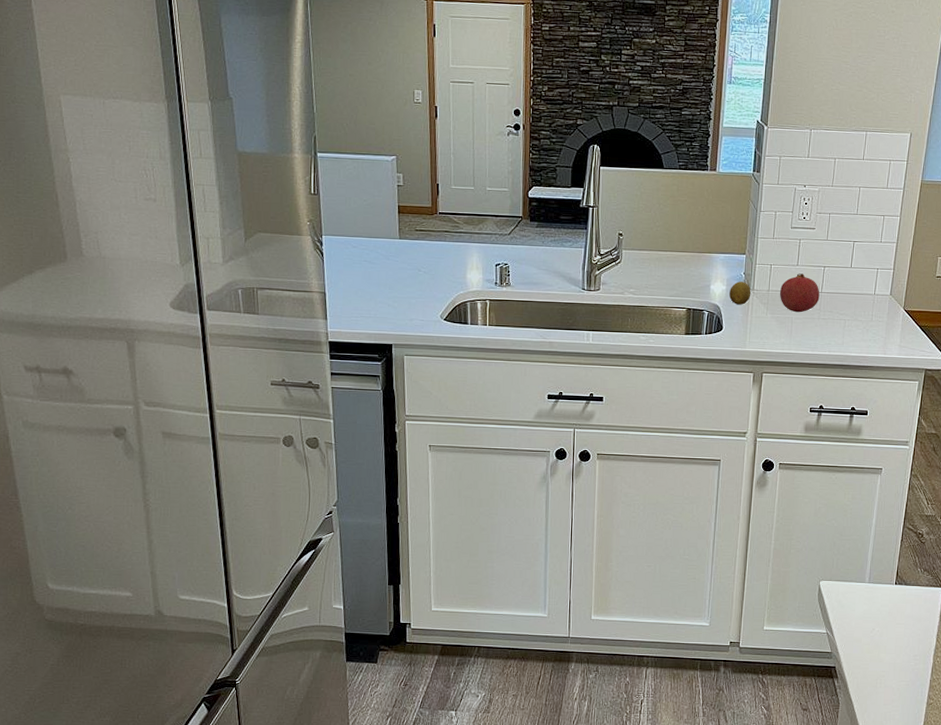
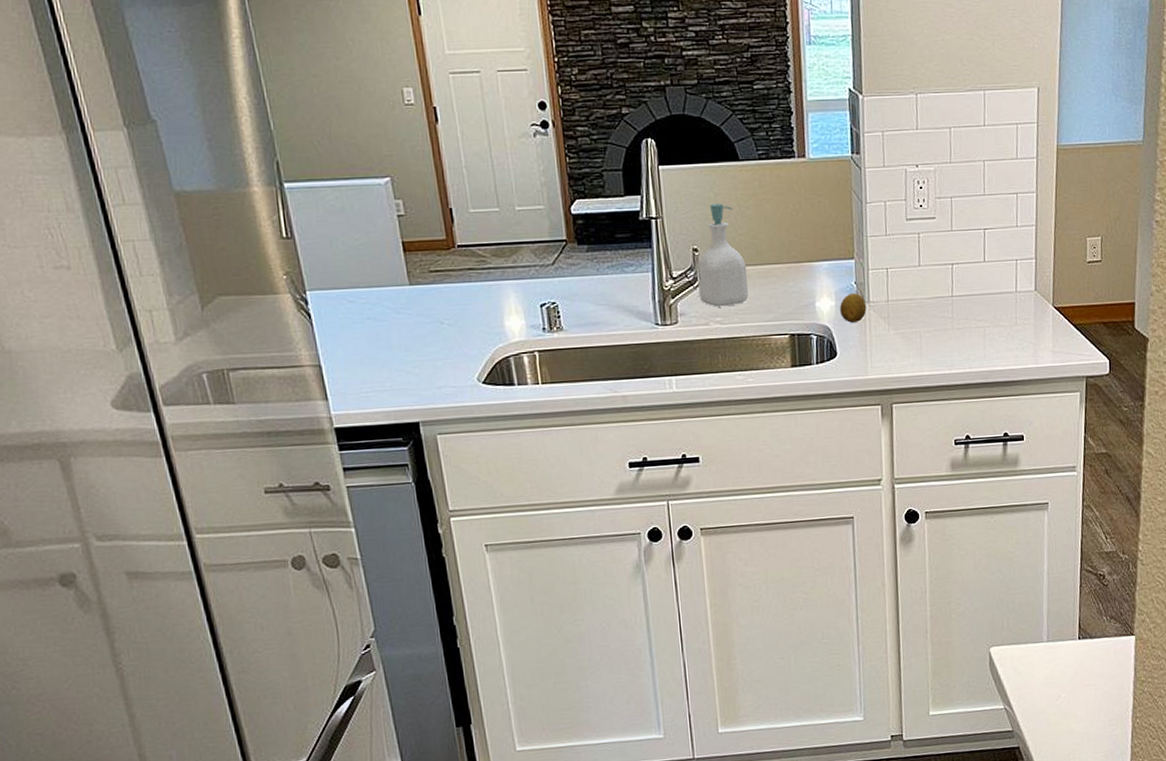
soap bottle: none [619,200,660,281] -> present [696,203,748,307]
fruit: present [779,273,820,313] -> none [901,275,951,325]

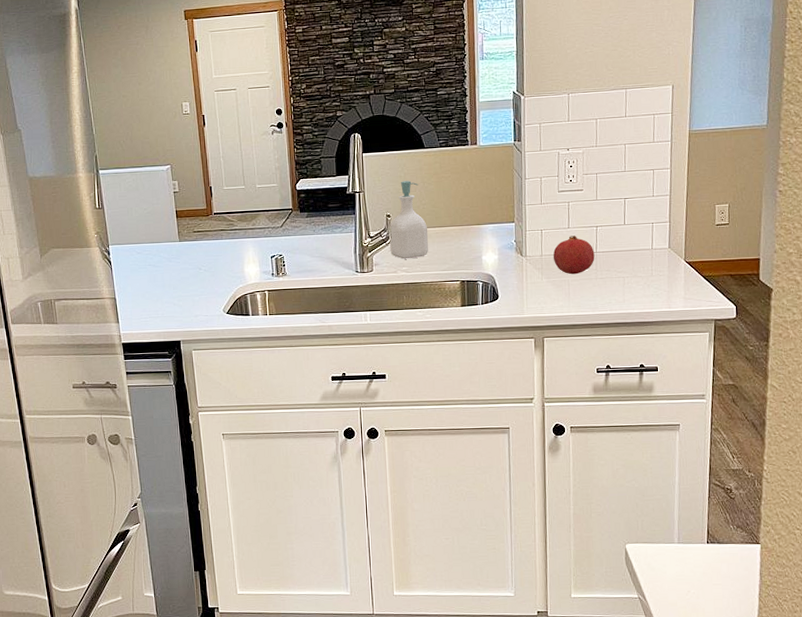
fruit: present [840,293,867,323] -> none [502,249,524,272]
fruit: none [901,275,951,325] -> present [553,235,595,275]

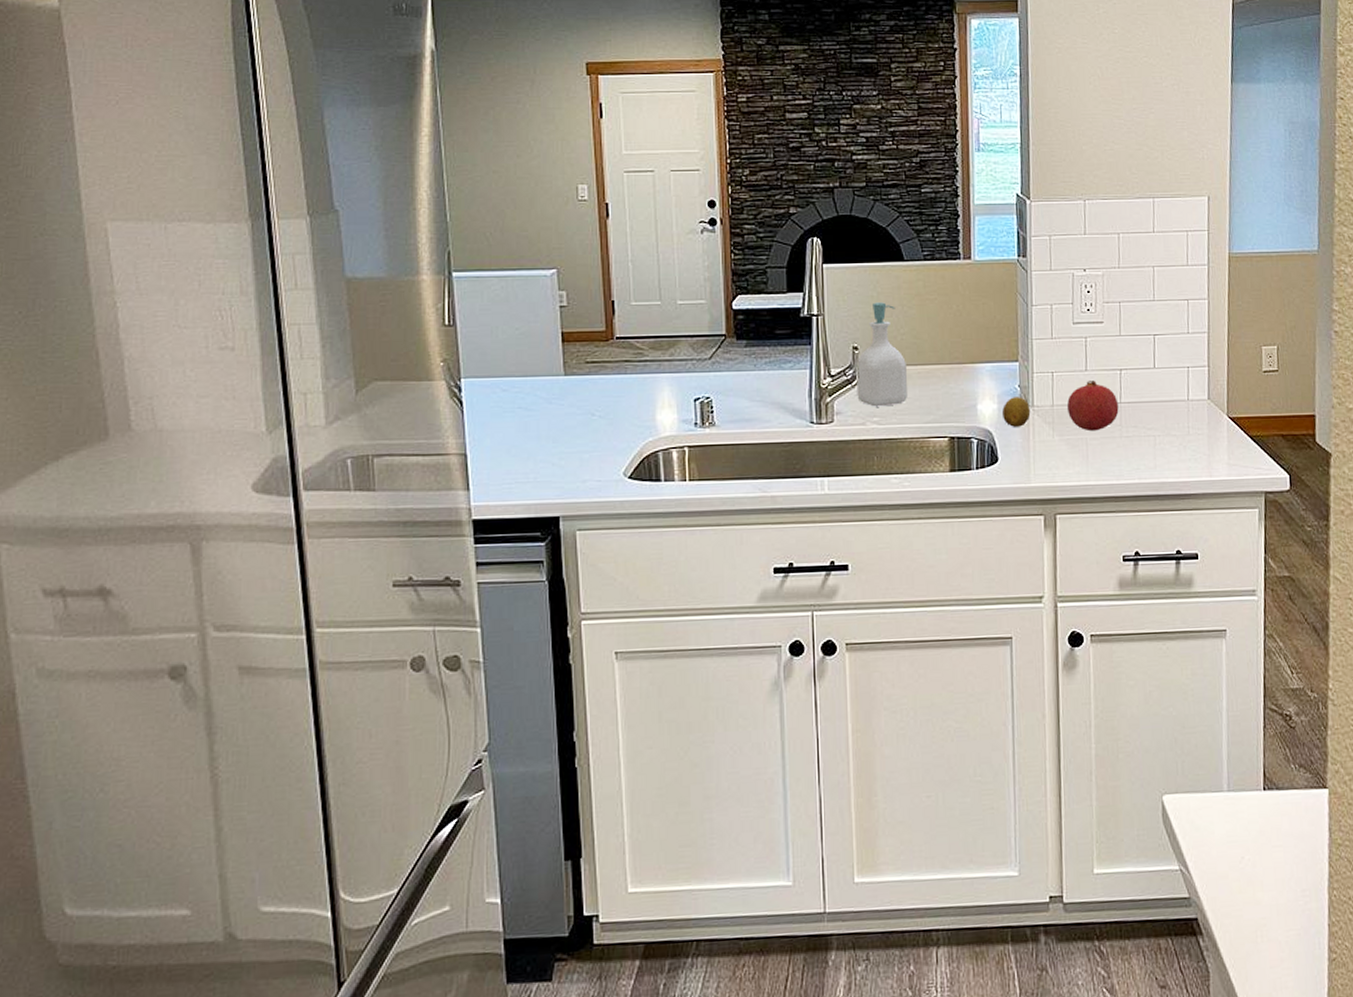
fruit: none [502,249,524,272] -> present [1002,397,1031,427]

